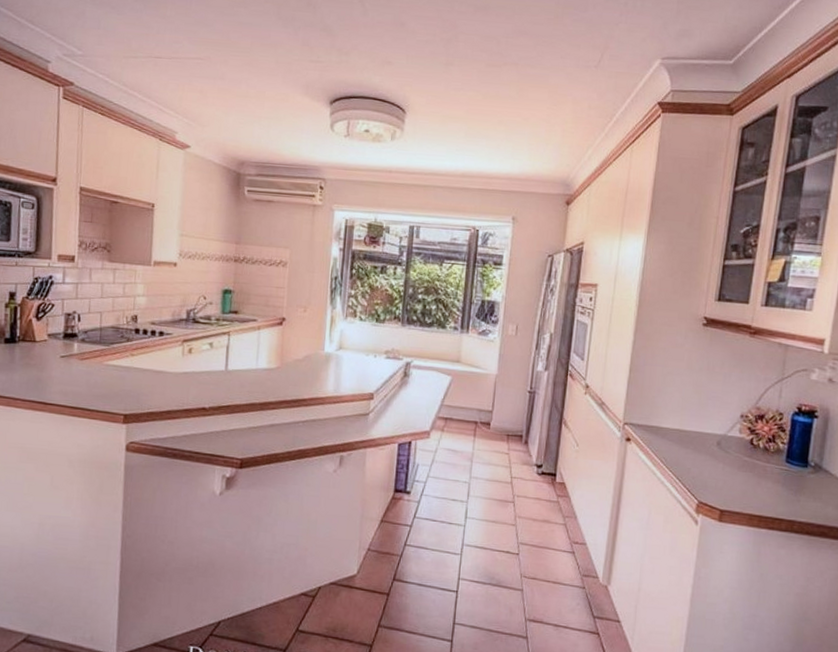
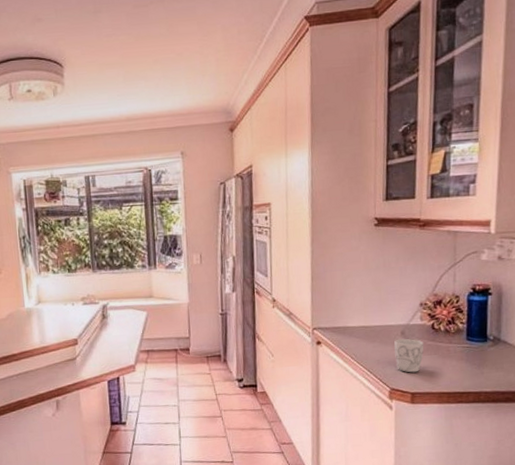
mug: none [707,449,740,488] -> present [394,338,424,373]

